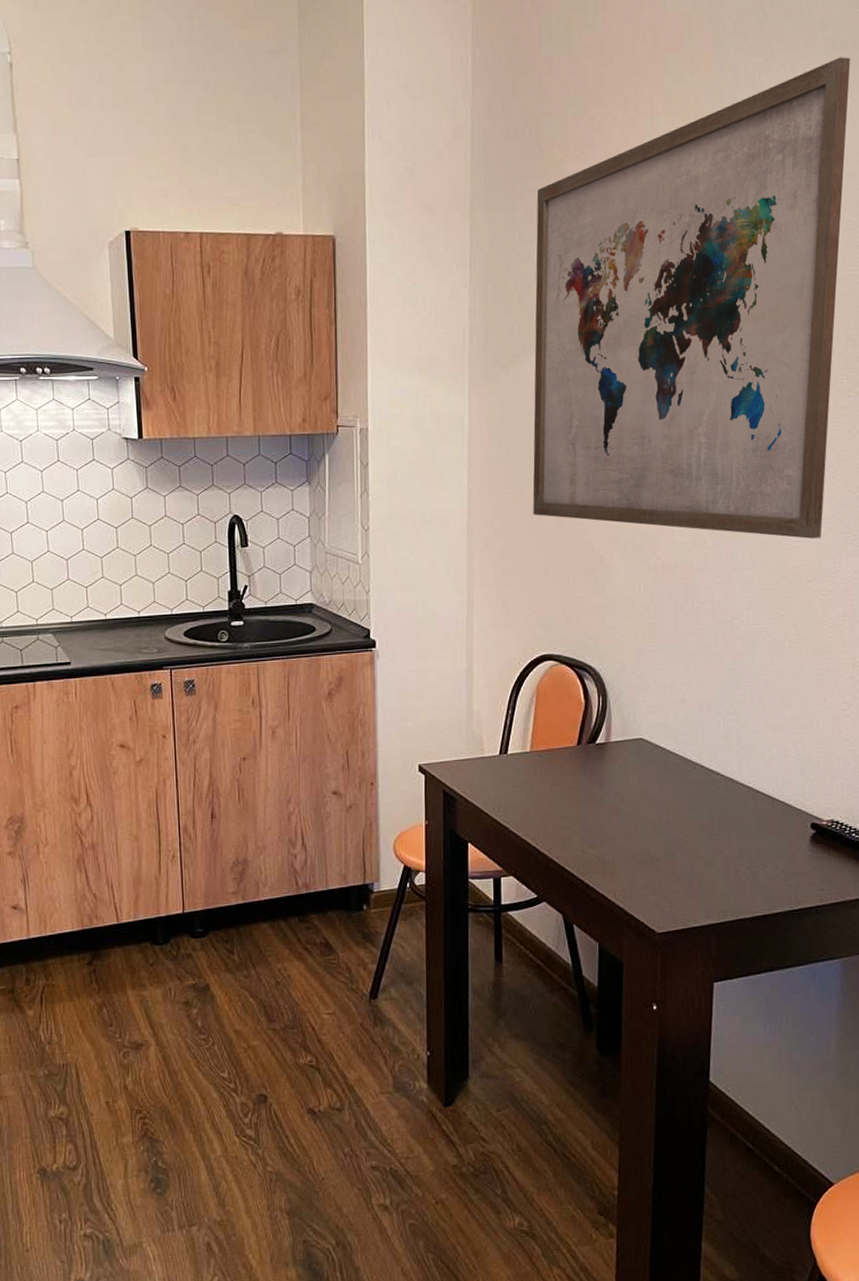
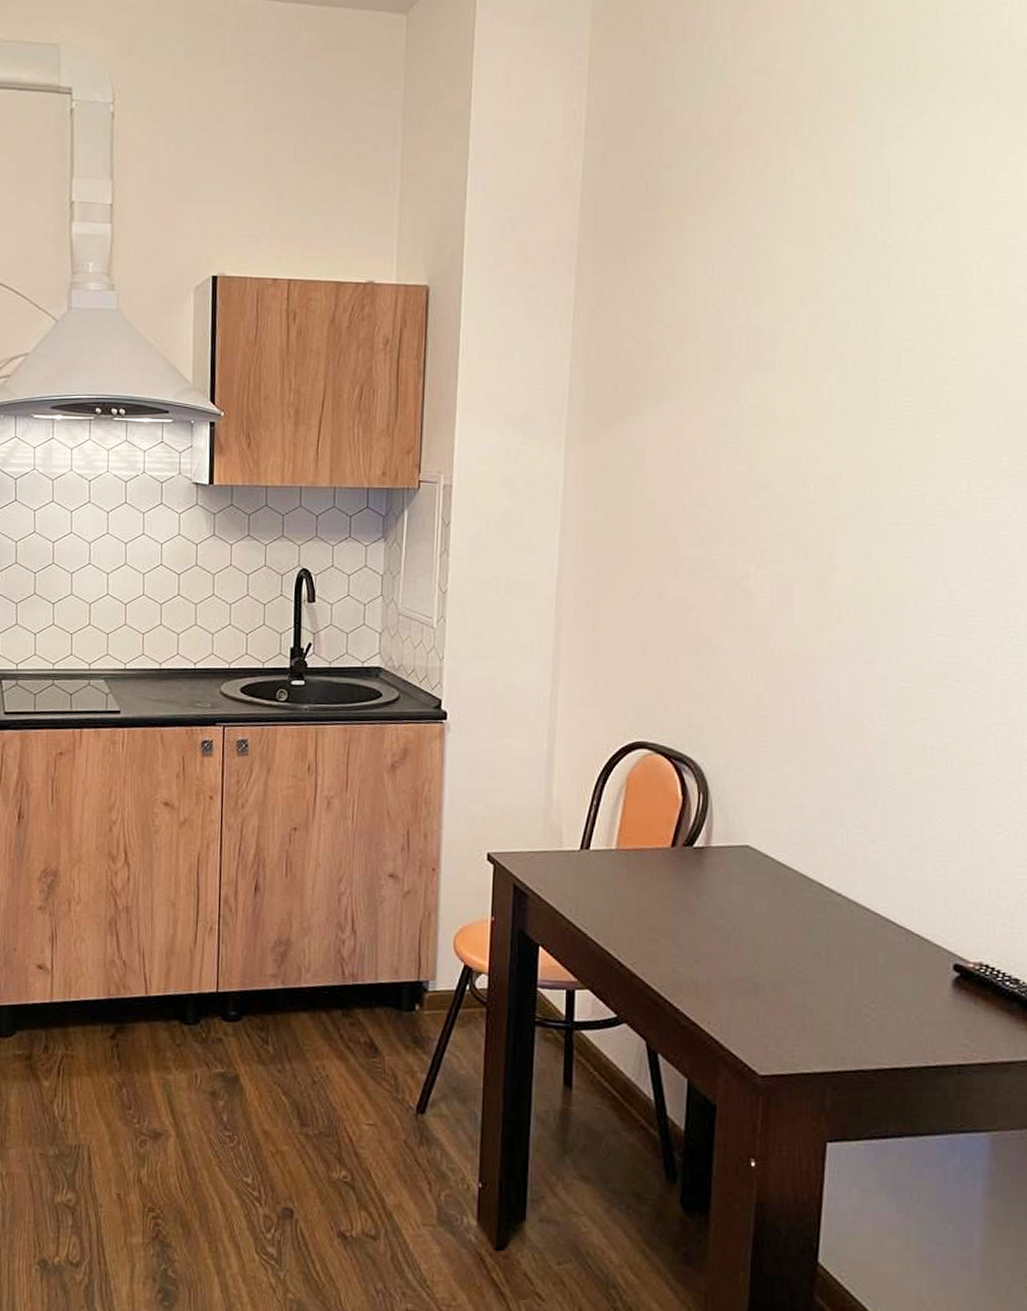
wall art: present [532,57,851,539] -> none [631,109,1017,633]

